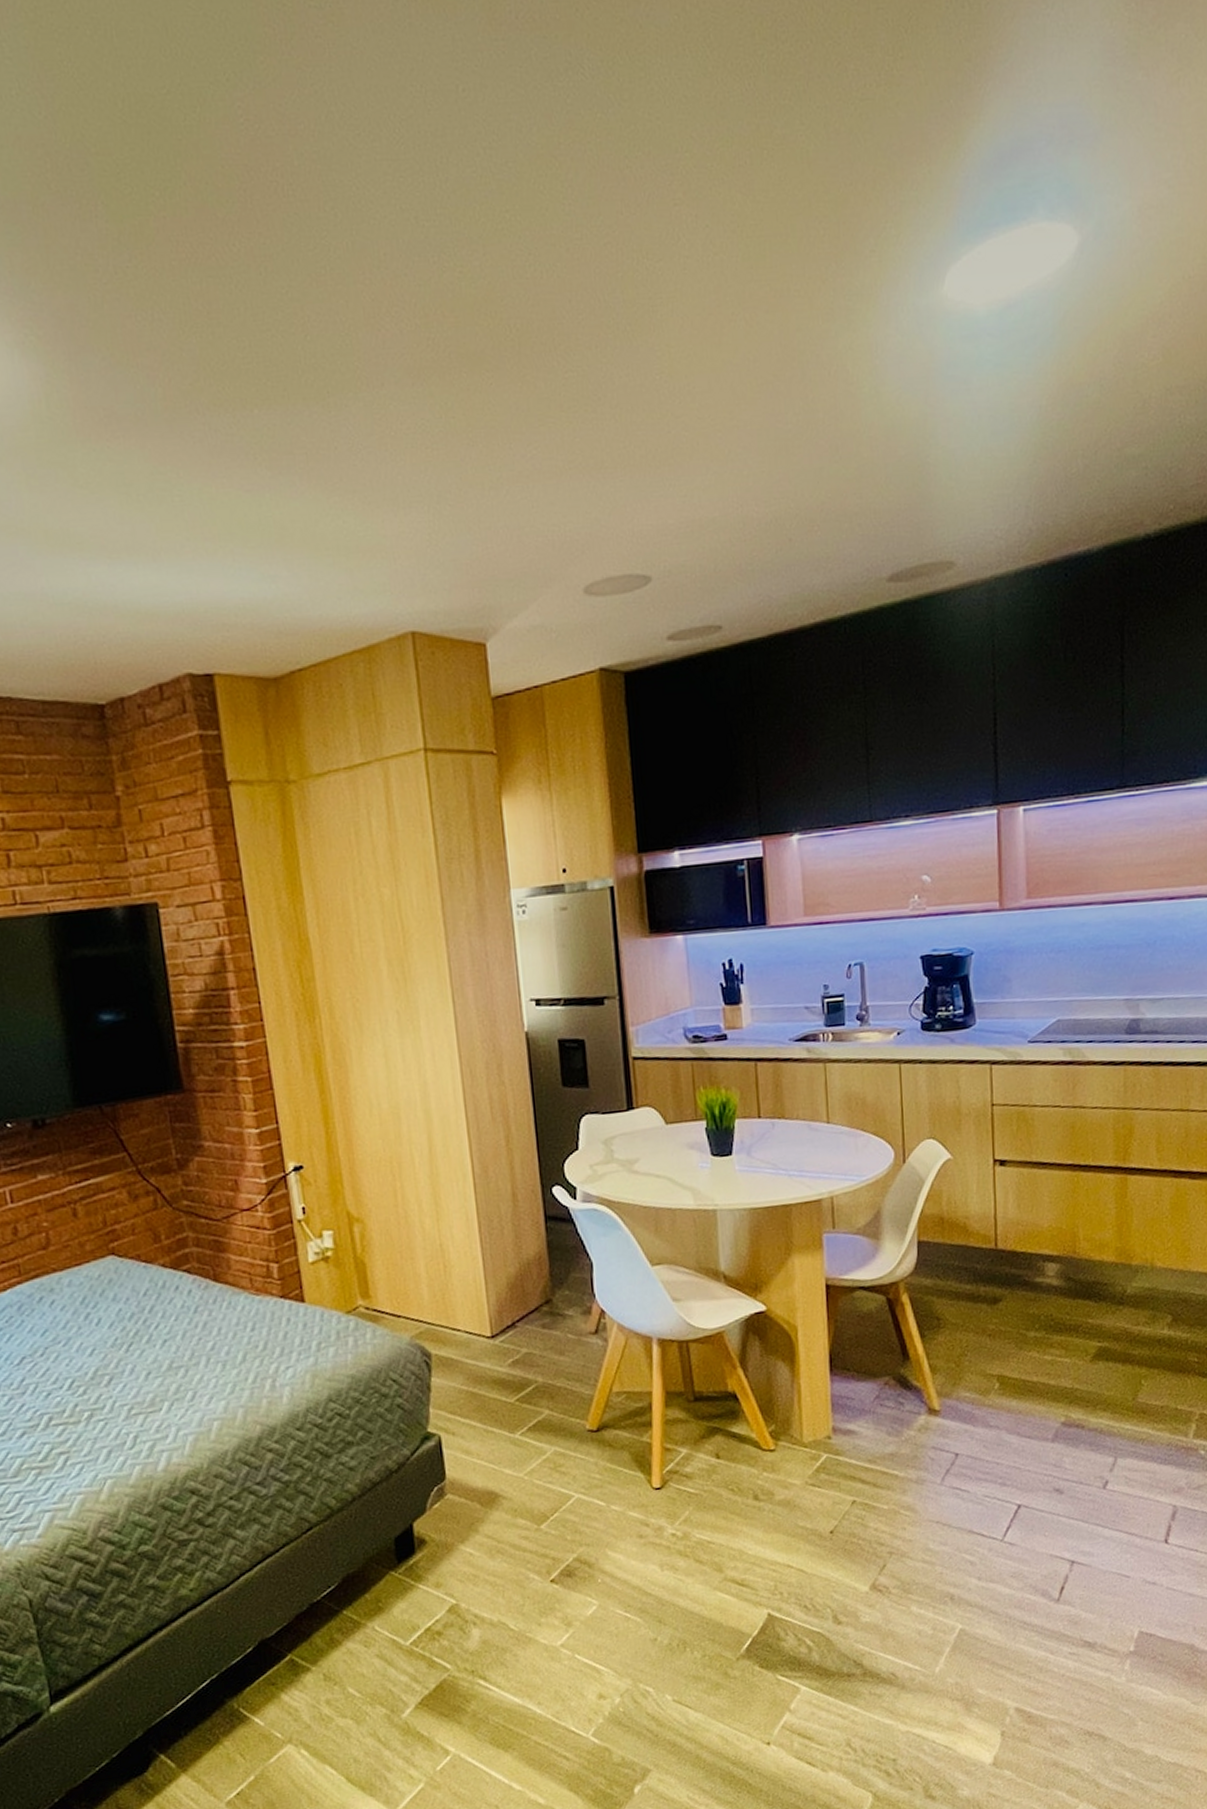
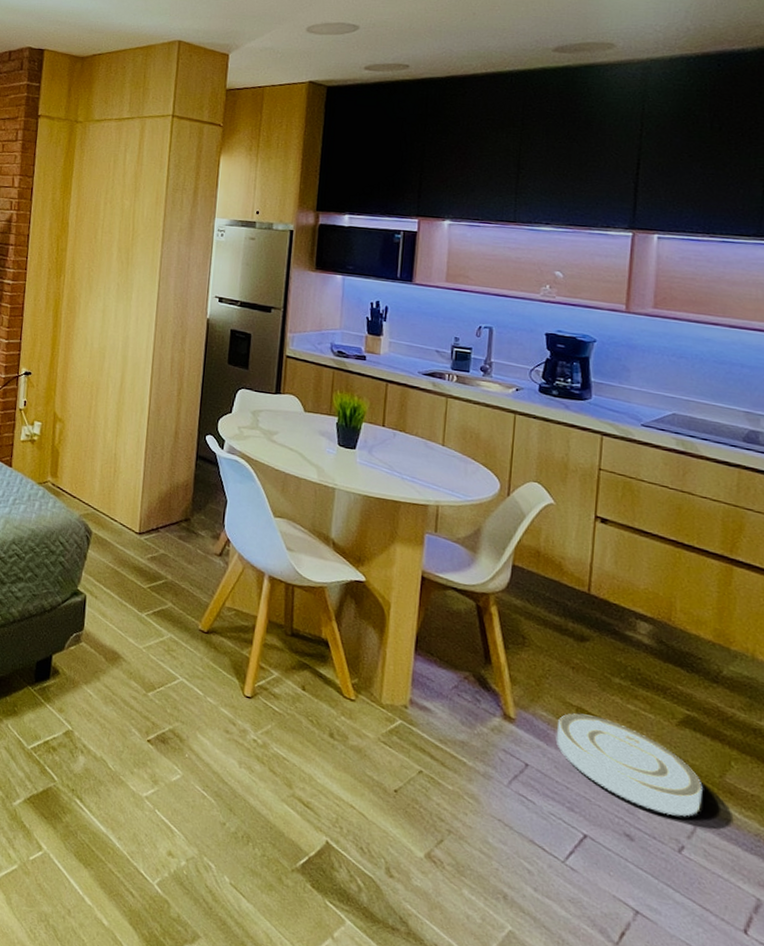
robot vacuum: none [981,1378,1119,1456] -> present [555,713,703,817]

